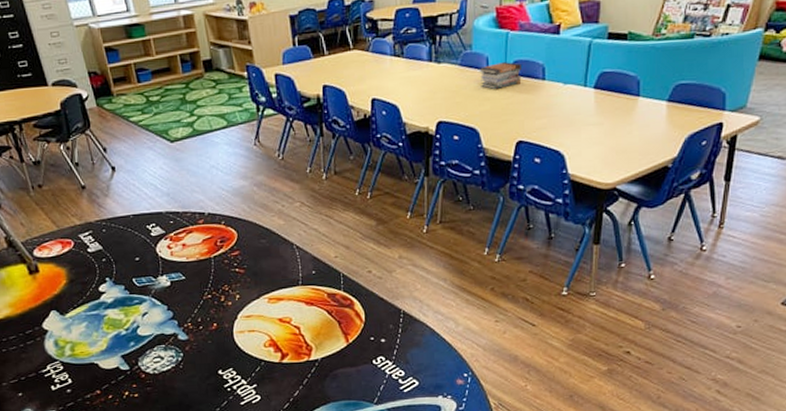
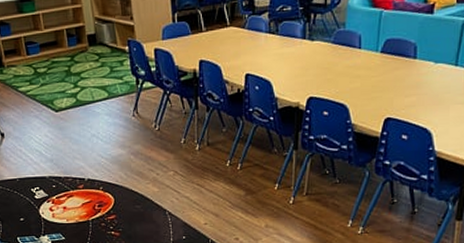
book stack: present [479,62,522,90] -> none [351,40,393,68]

